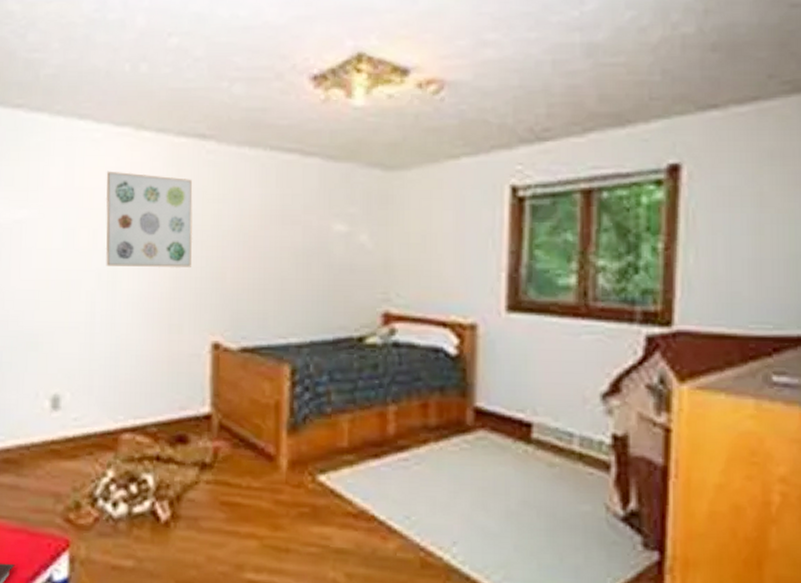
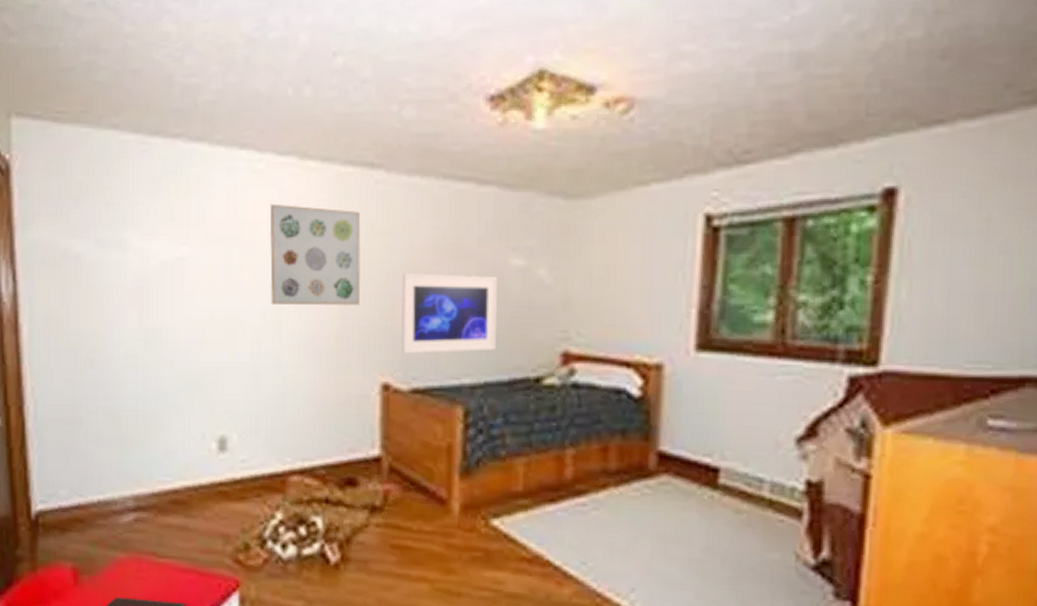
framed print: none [231,238,321,315] -> present [401,274,497,354]

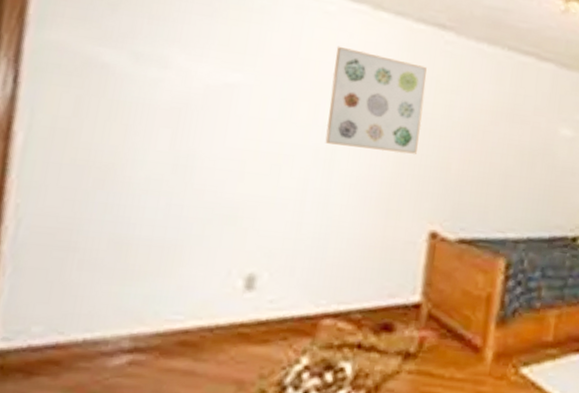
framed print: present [401,274,497,354] -> none [452,130,548,209]

